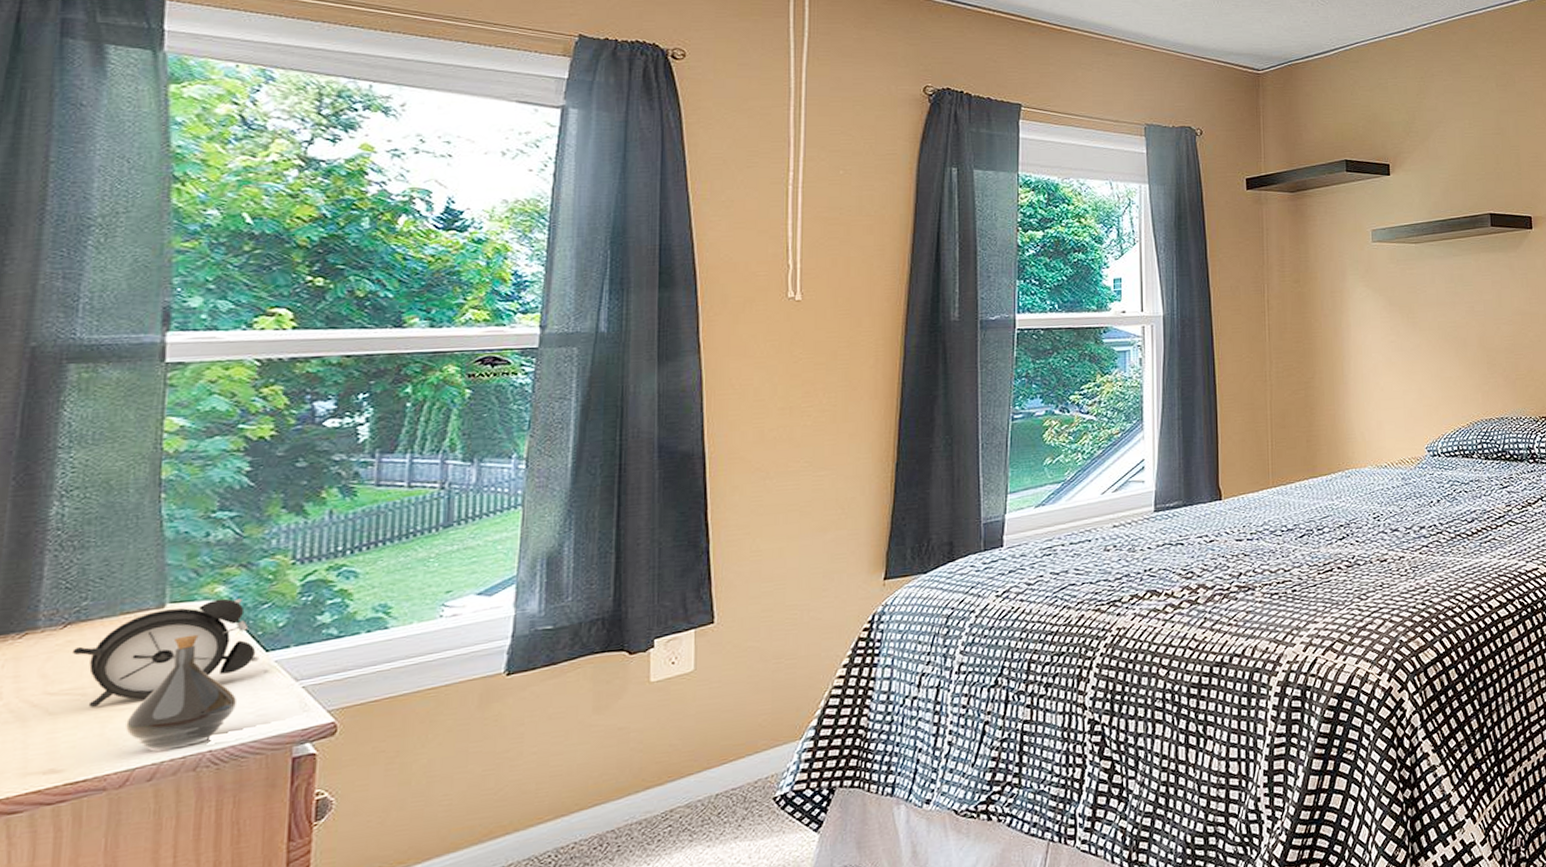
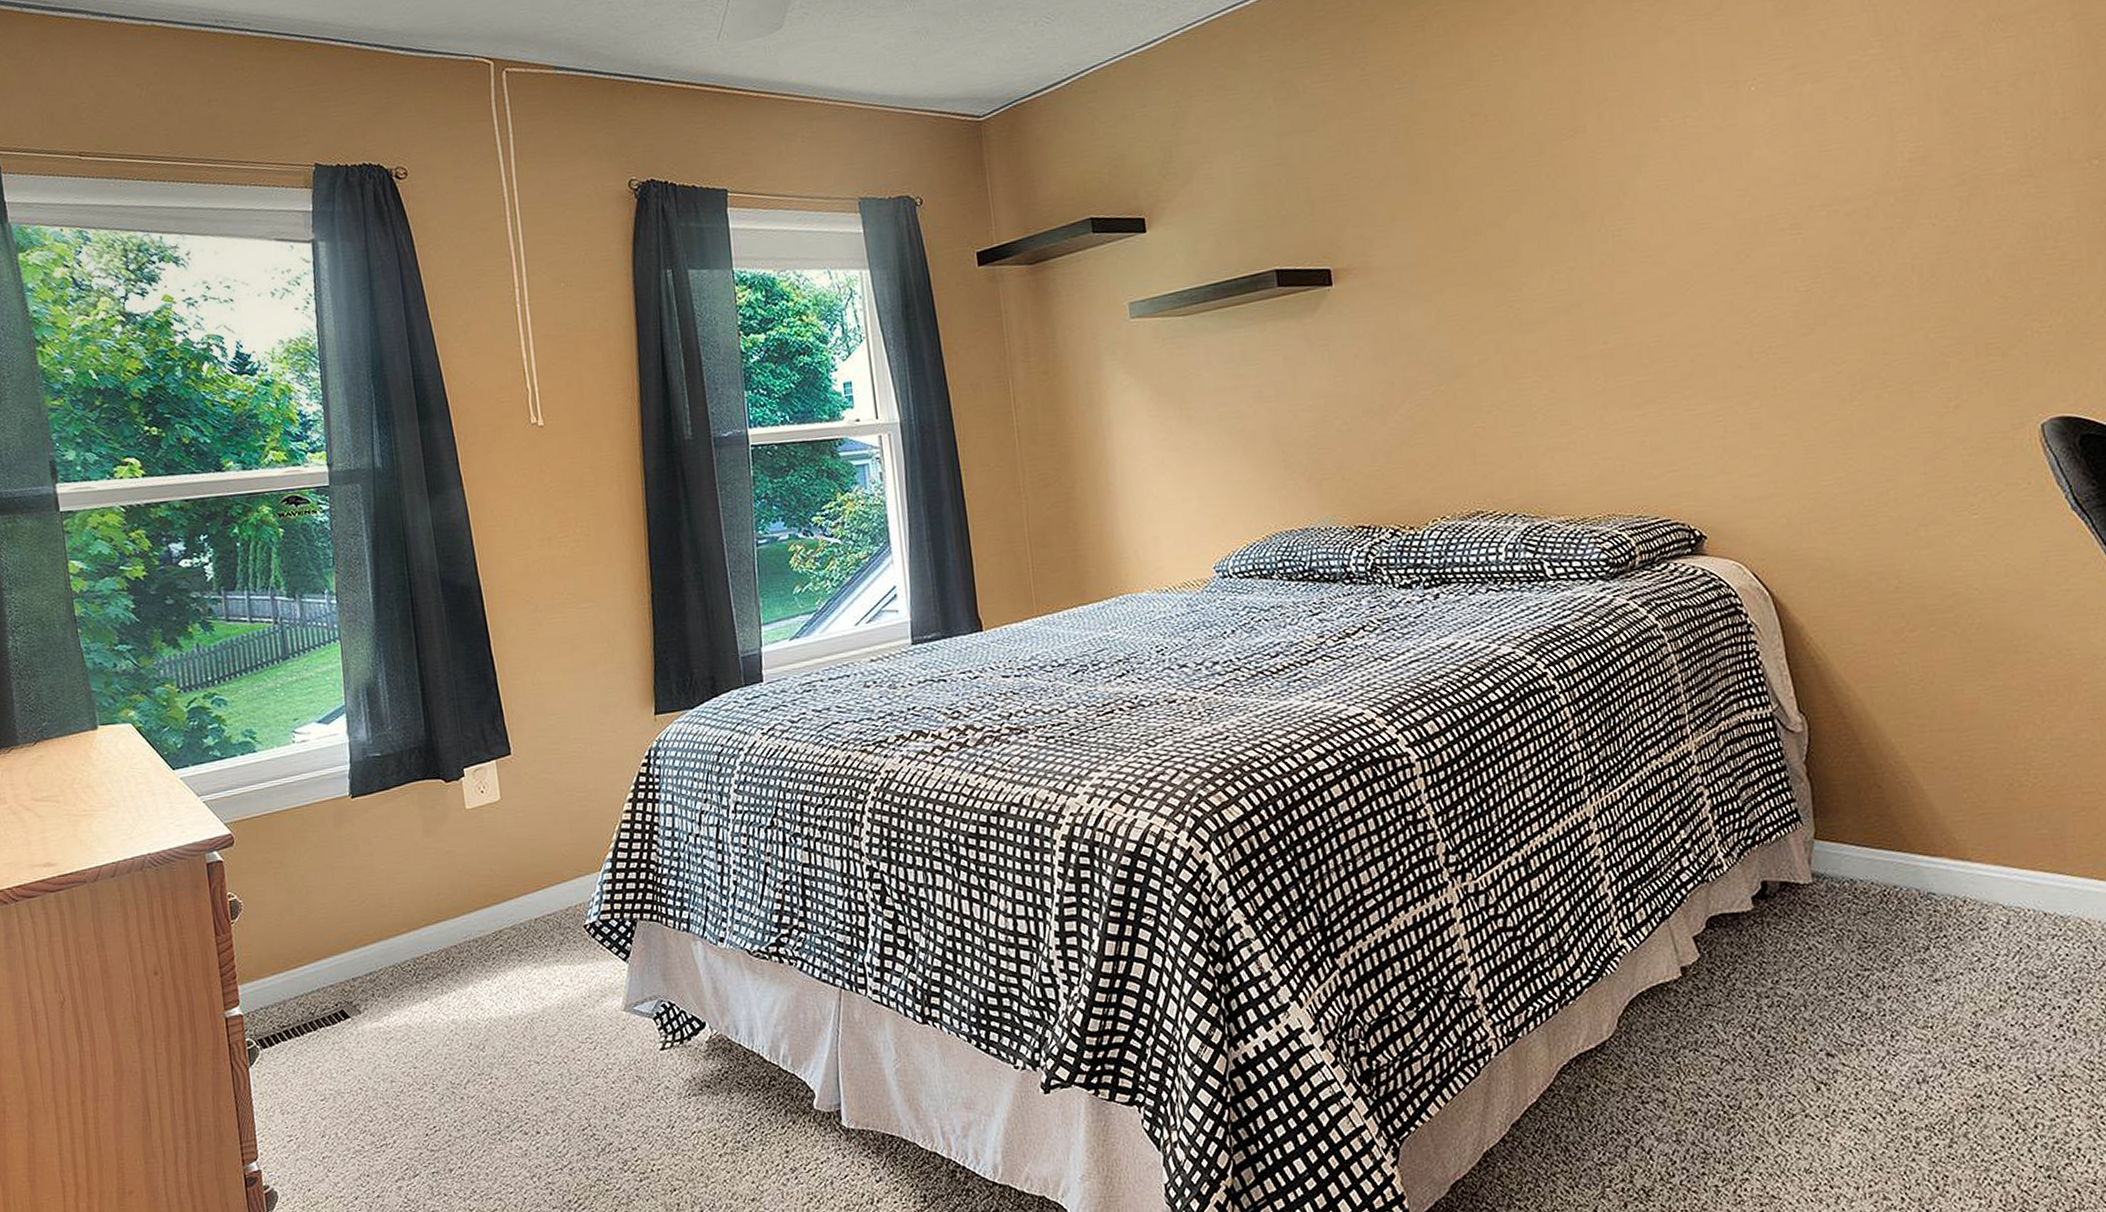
alarm clock: present [72,598,260,709] -> none [43,722,169,814]
perfume bottle: present [125,634,237,752] -> none [89,753,160,852]

